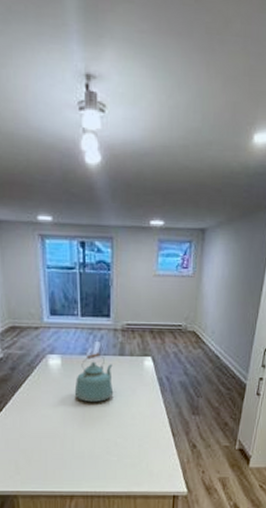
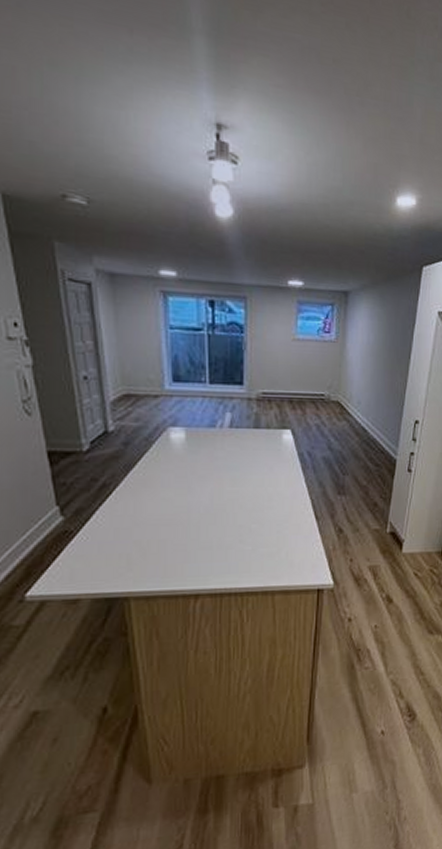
kettle: present [74,353,114,402] -> none [201,425,248,482]

